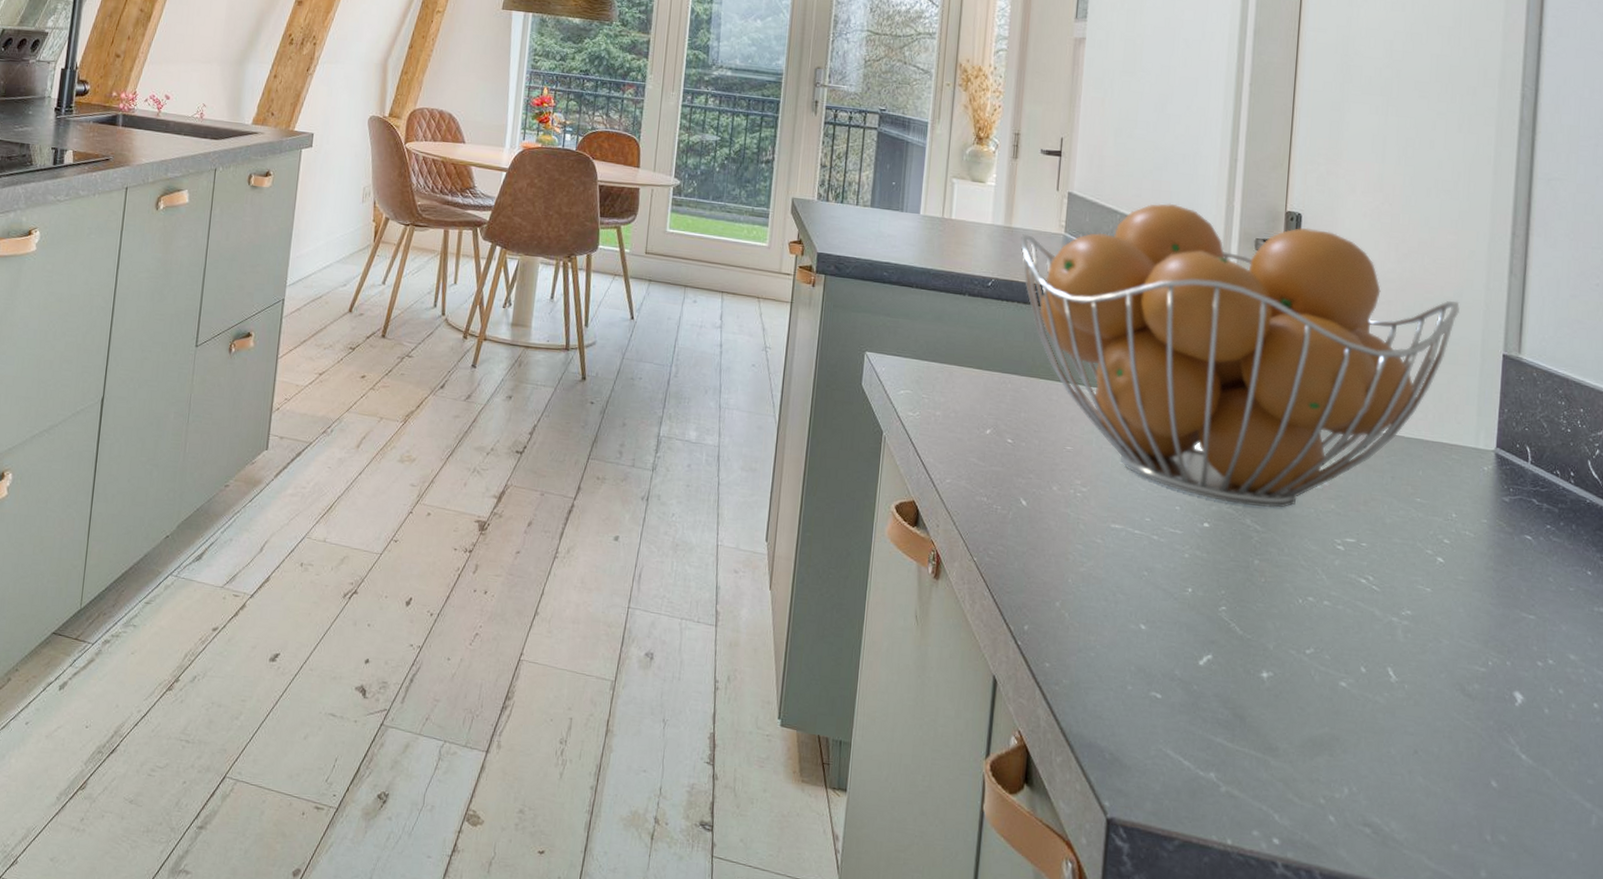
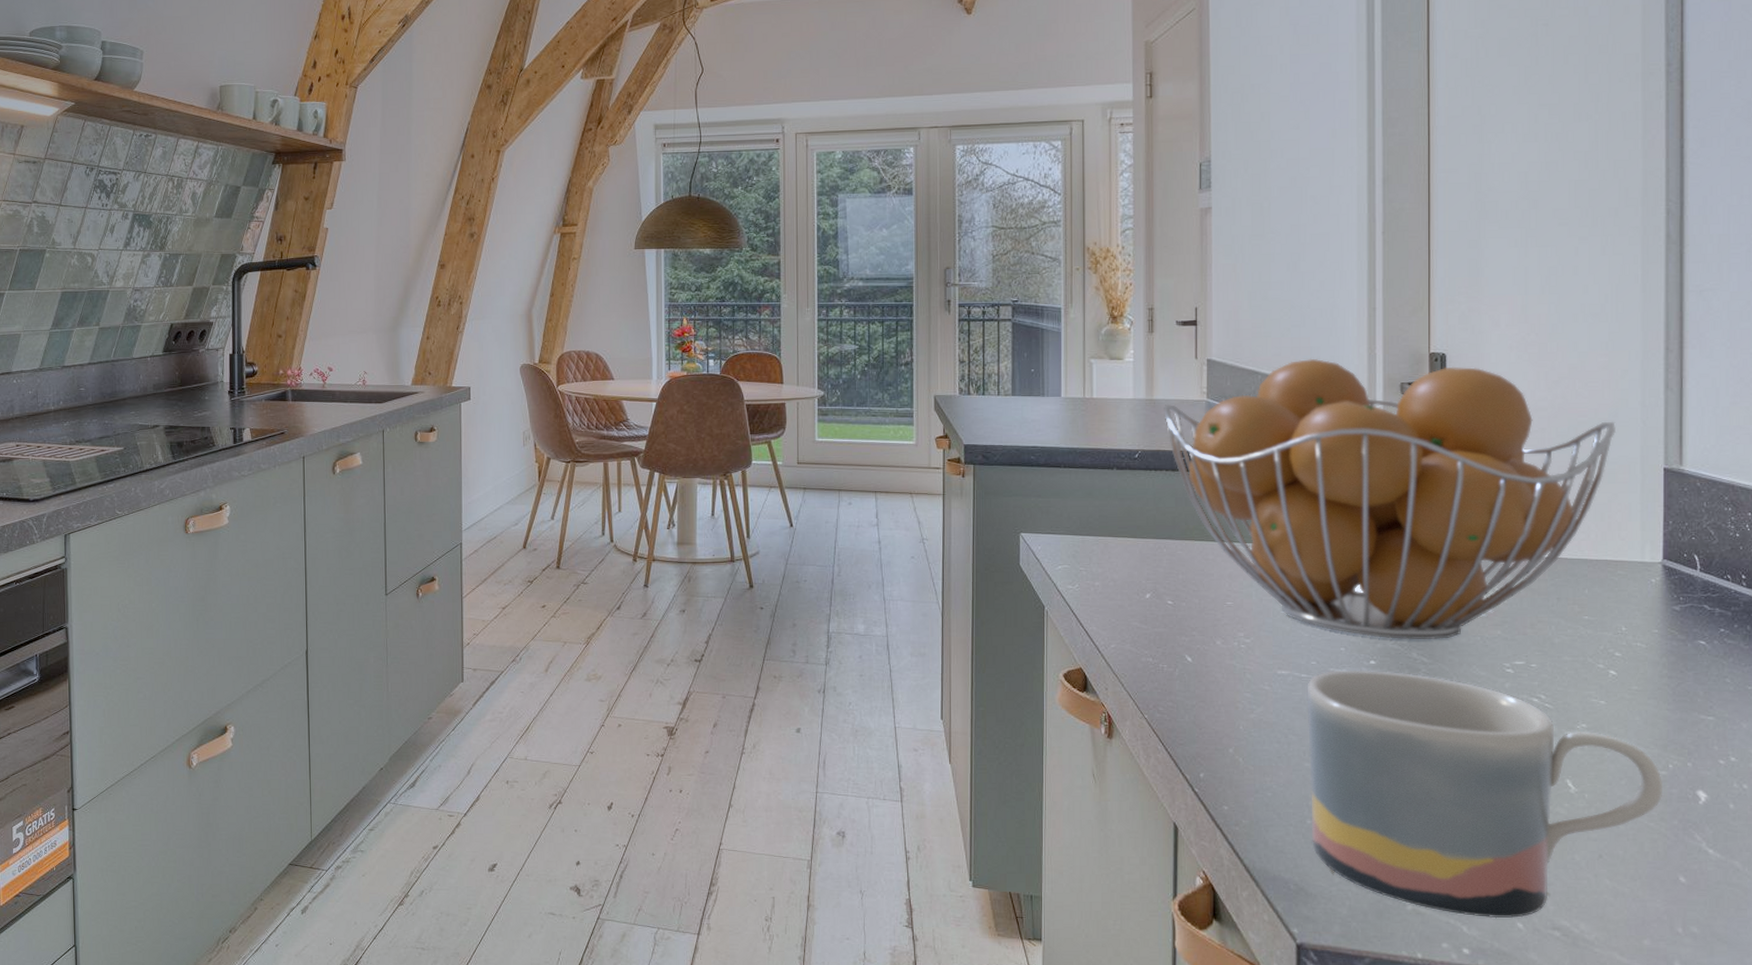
mug: none [1131,529,1482,810] -> present [1307,670,1664,919]

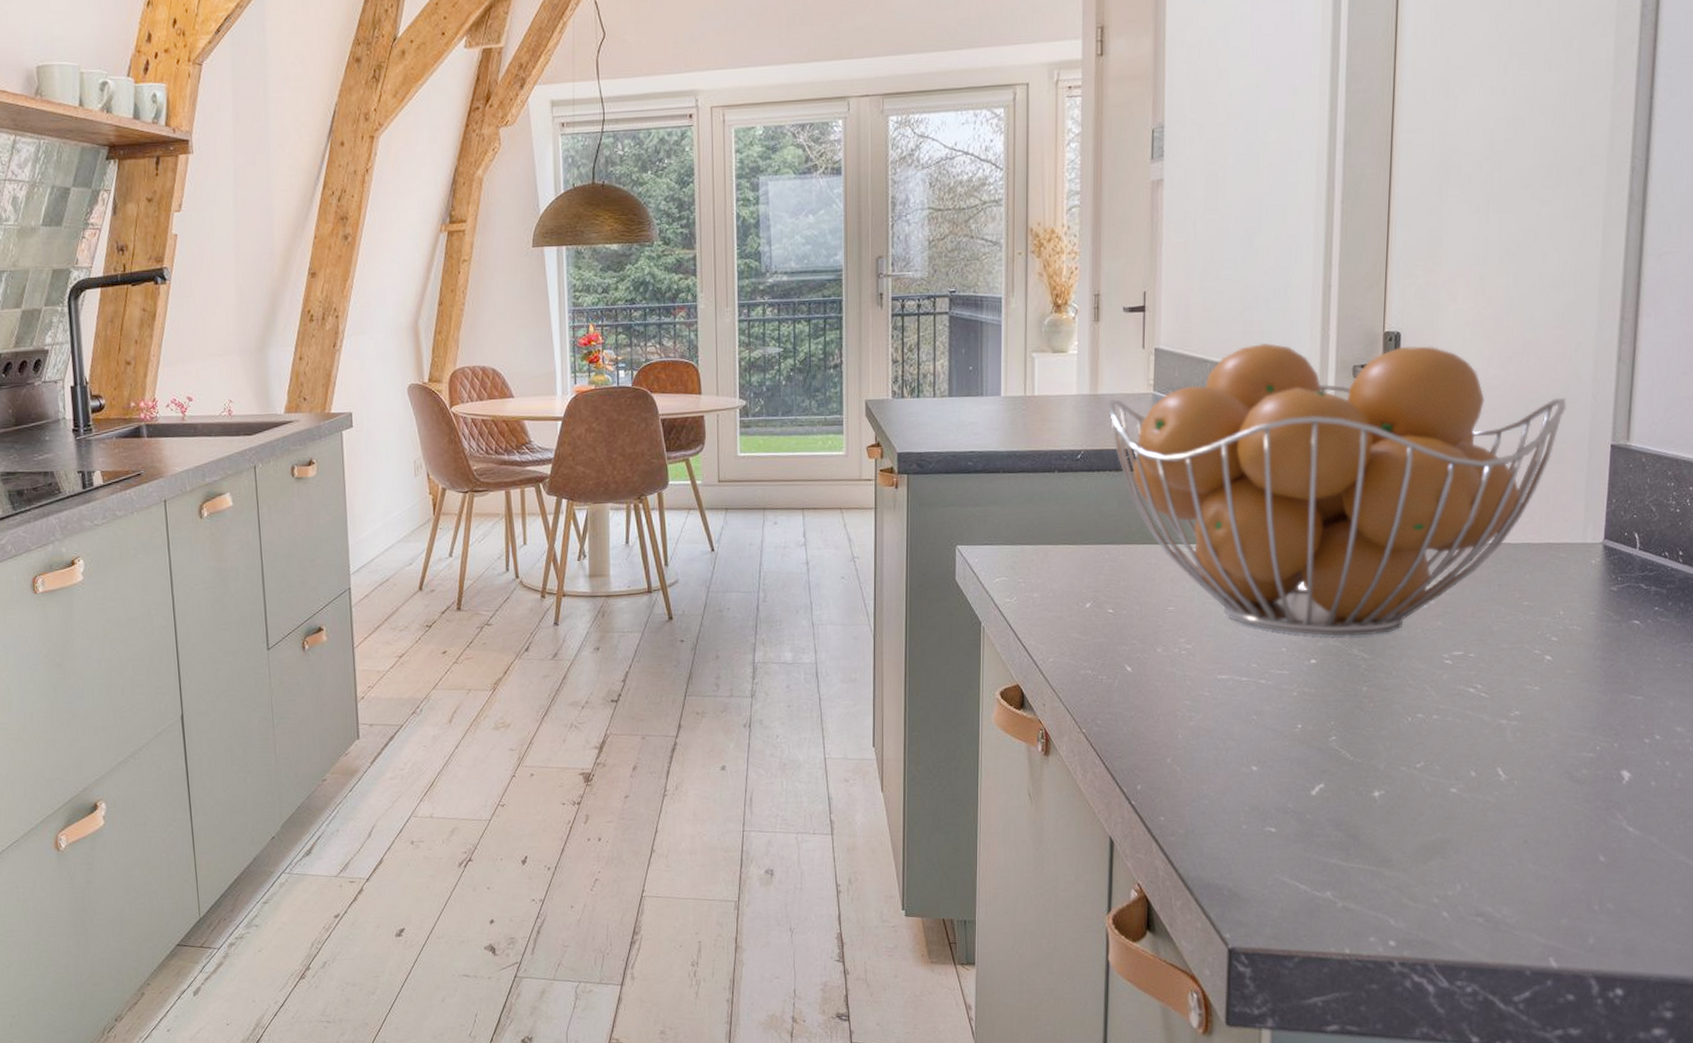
mug: present [1307,670,1664,919] -> none [1246,669,1590,910]

